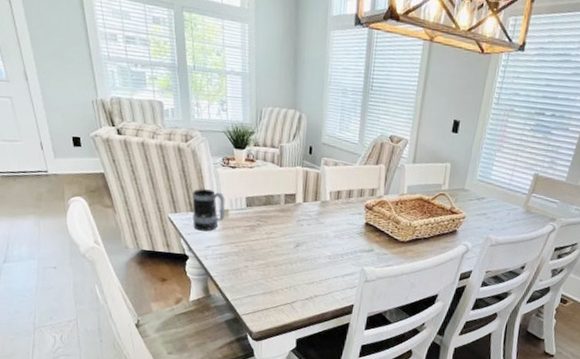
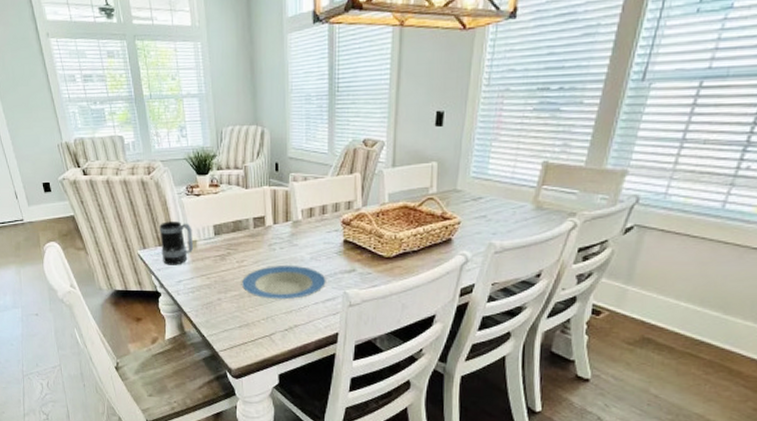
plate: none [268,239,347,272] -> present [241,266,326,300]

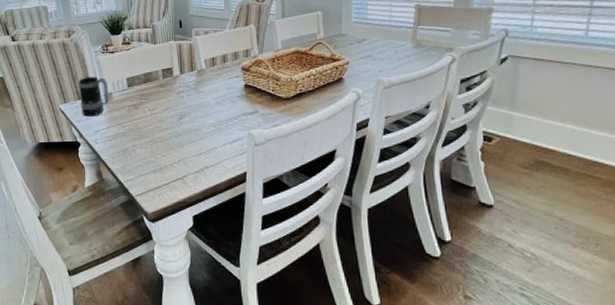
plate: present [241,266,326,300] -> none [153,111,232,144]

